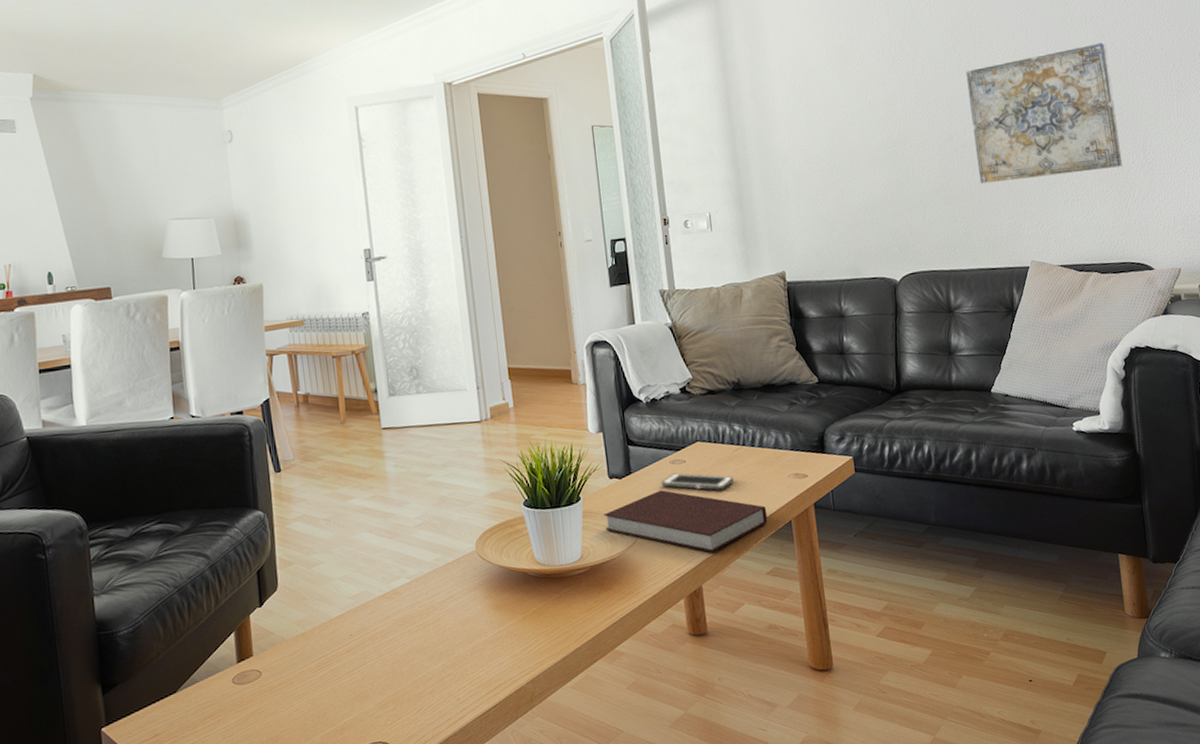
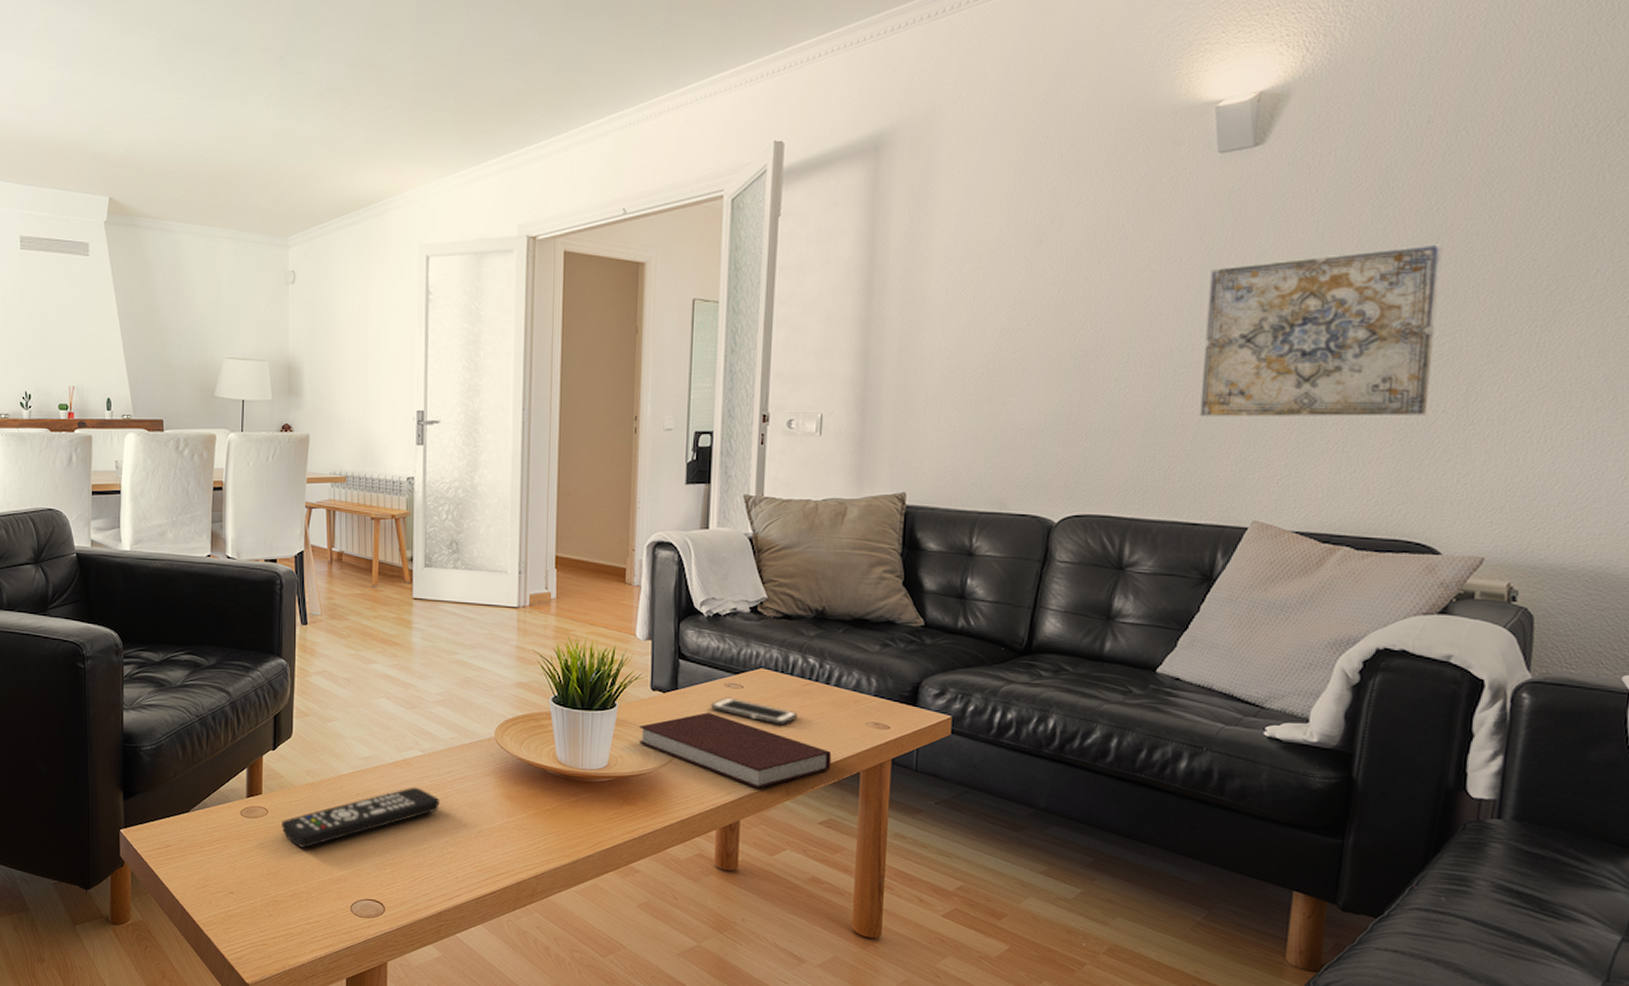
remote control: none [277,615,433,704] -> present [282,787,440,848]

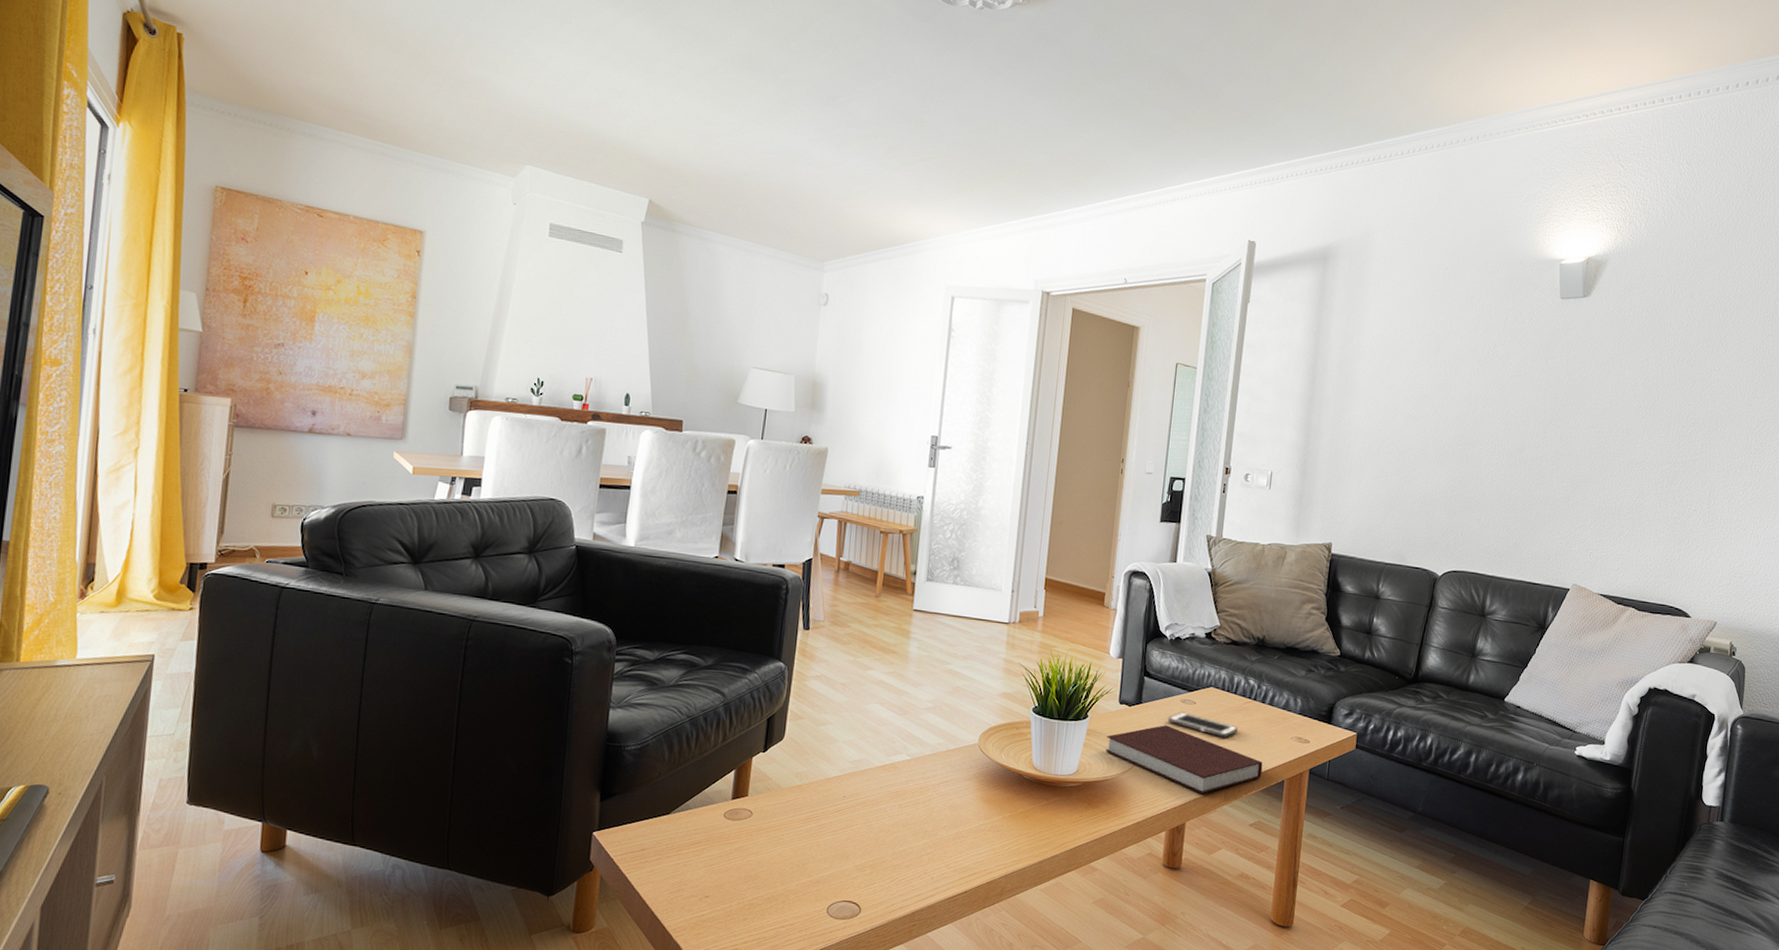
remote control: present [282,787,440,848] -> none [765,790,923,850]
wall art: present [1200,244,1443,417] -> none [1541,386,1697,512]

